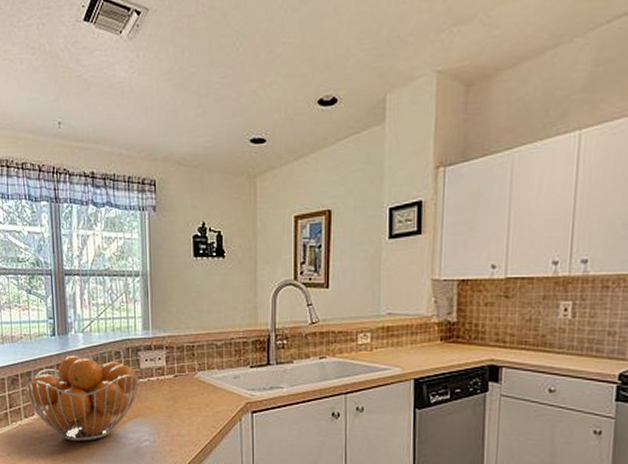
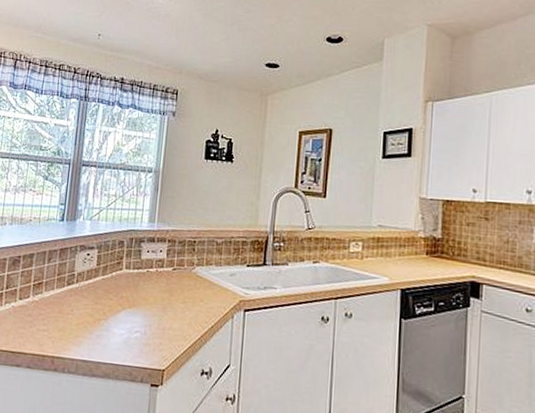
fruit basket: present [24,355,140,441] -> none [24,241,139,328]

